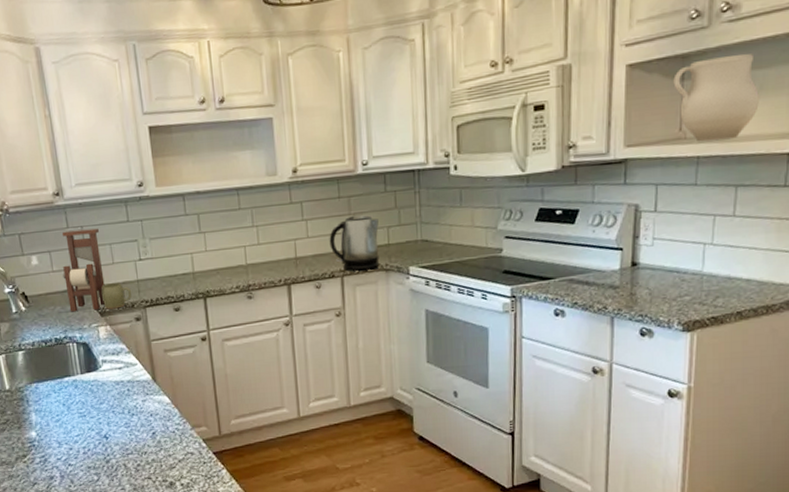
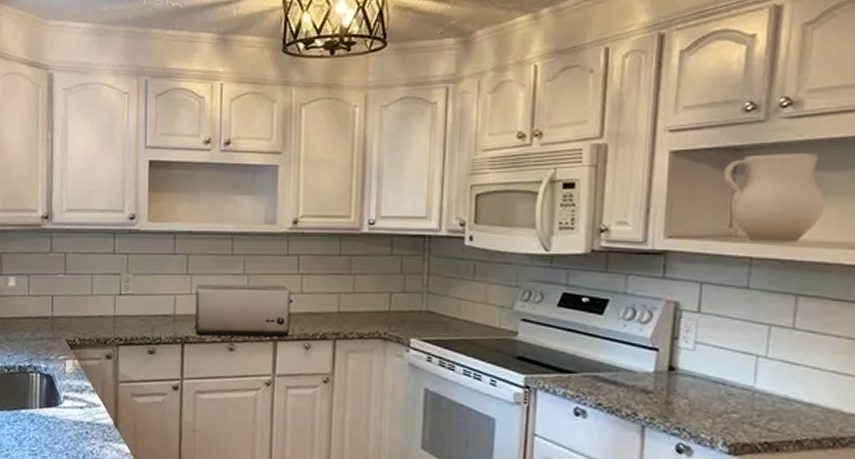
paper towel holder: present [62,228,105,312] -> none [38,256,82,342]
mug: present [101,283,131,309] -> none [75,315,106,343]
toaster: none [209,232,301,289] -> present [193,284,294,337]
kettle: present [329,214,380,271] -> none [324,275,381,336]

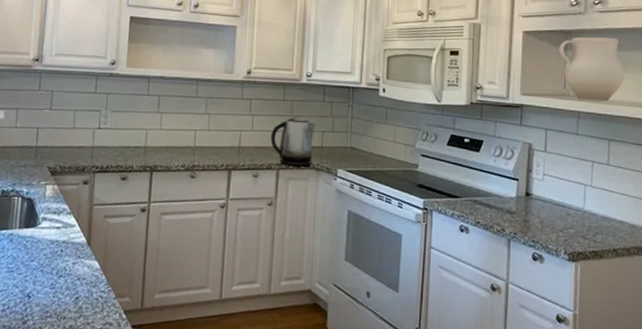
toaster: present [193,284,294,337] -> none [161,121,246,167]
kettle: none [324,275,381,336] -> present [270,117,315,167]

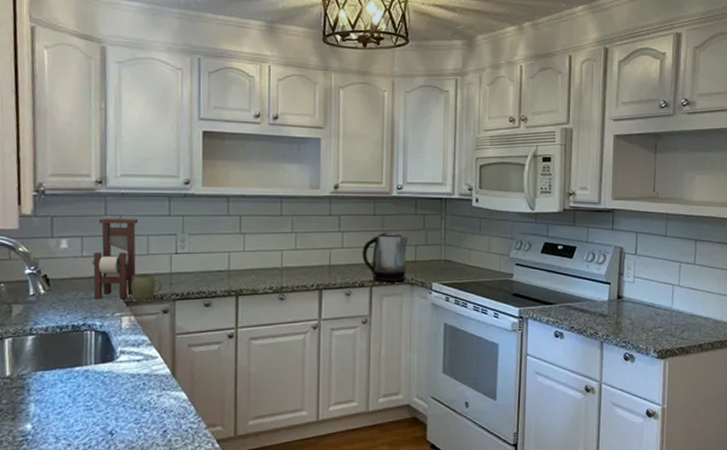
paper towel holder: none [23,93,67,169] -> present [92,218,138,299]
mug: none [56,146,85,170] -> present [131,274,162,299]
ceramic jug: present [559,36,625,102] -> none [649,138,711,203]

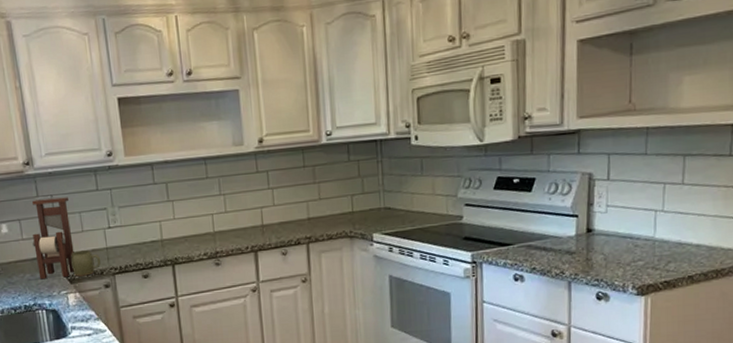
kettle: present [362,232,408,282] -> none [294,183,344,238]

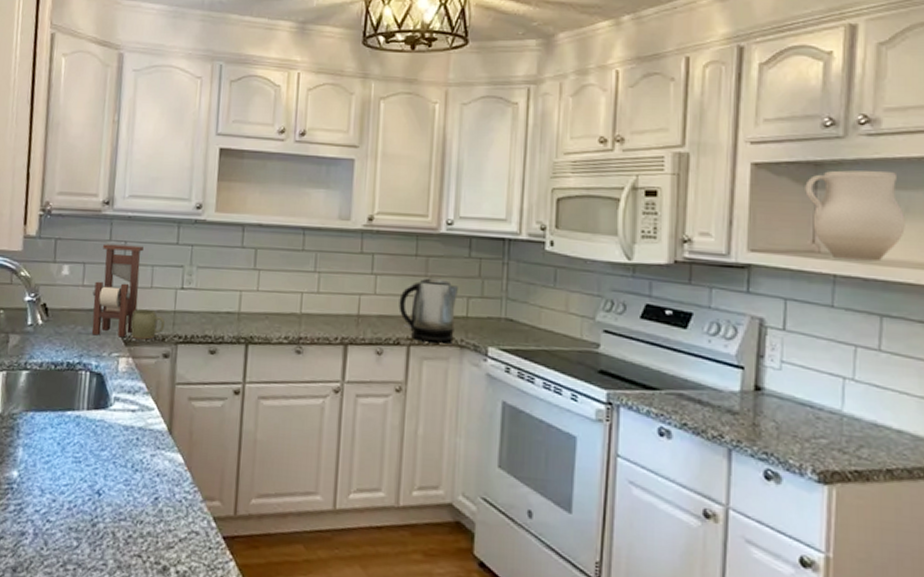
kettle: none [294,183,344,238] -> present [399,278,458,343]
ceramic jug: none [622,30,705,114] -> present [805,170,907,262]

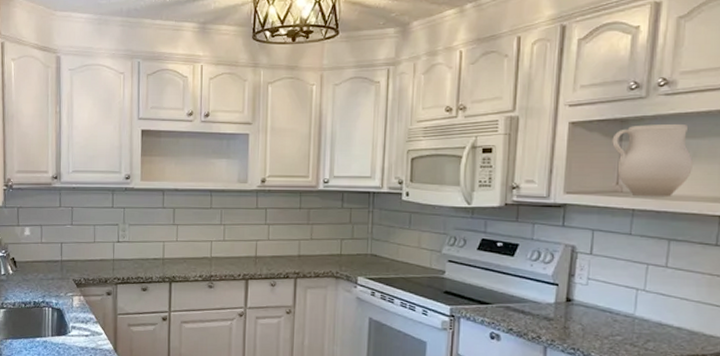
paper towel holder: present [91,244,143,338] -> none [49,210,86,281]
mug: present [130,309,165,340] -> none [81,259,106,282]
kettle: present [399,278,458,343] -> none [287,225,333,275]

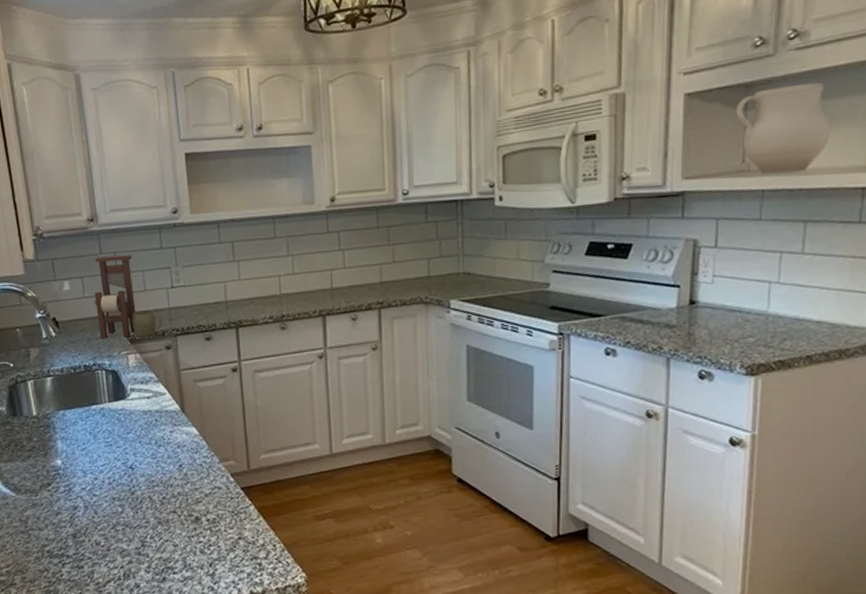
paper towel holder: none [49,210,86,281] -> present [94,255,136,339]
mug: none [81,259,106,282] -> present [132,310,162,337]

